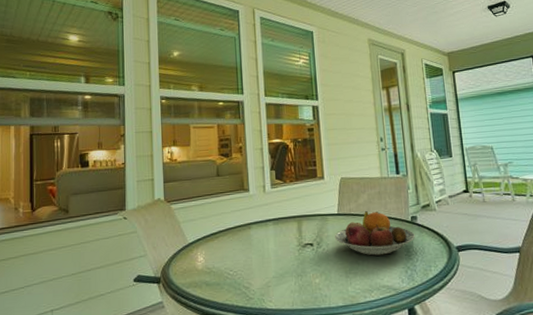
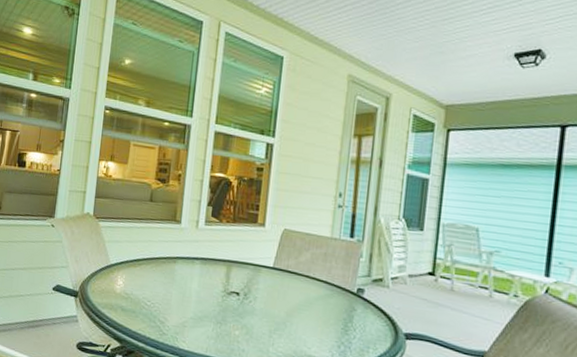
fruit bowl: present [334,210,415,256] -> none [264,270,358,324]

